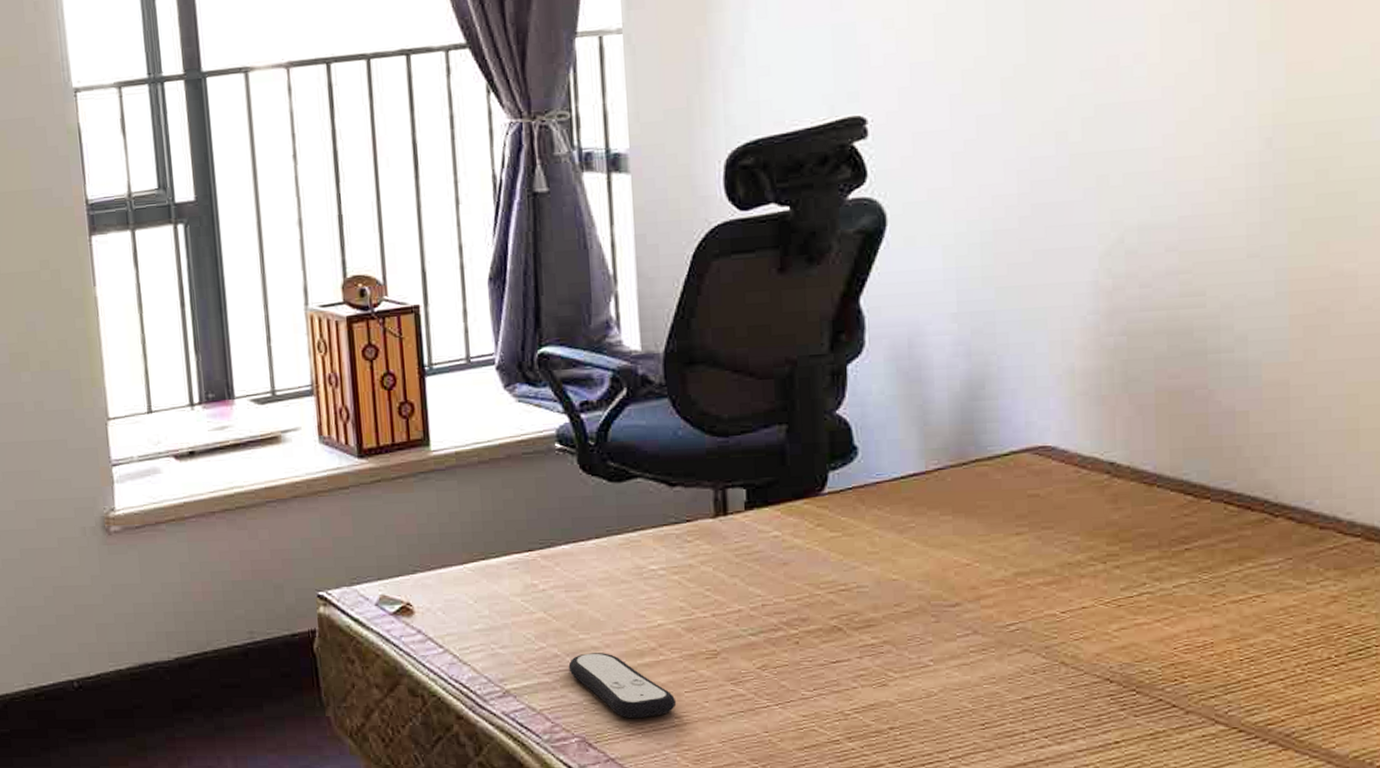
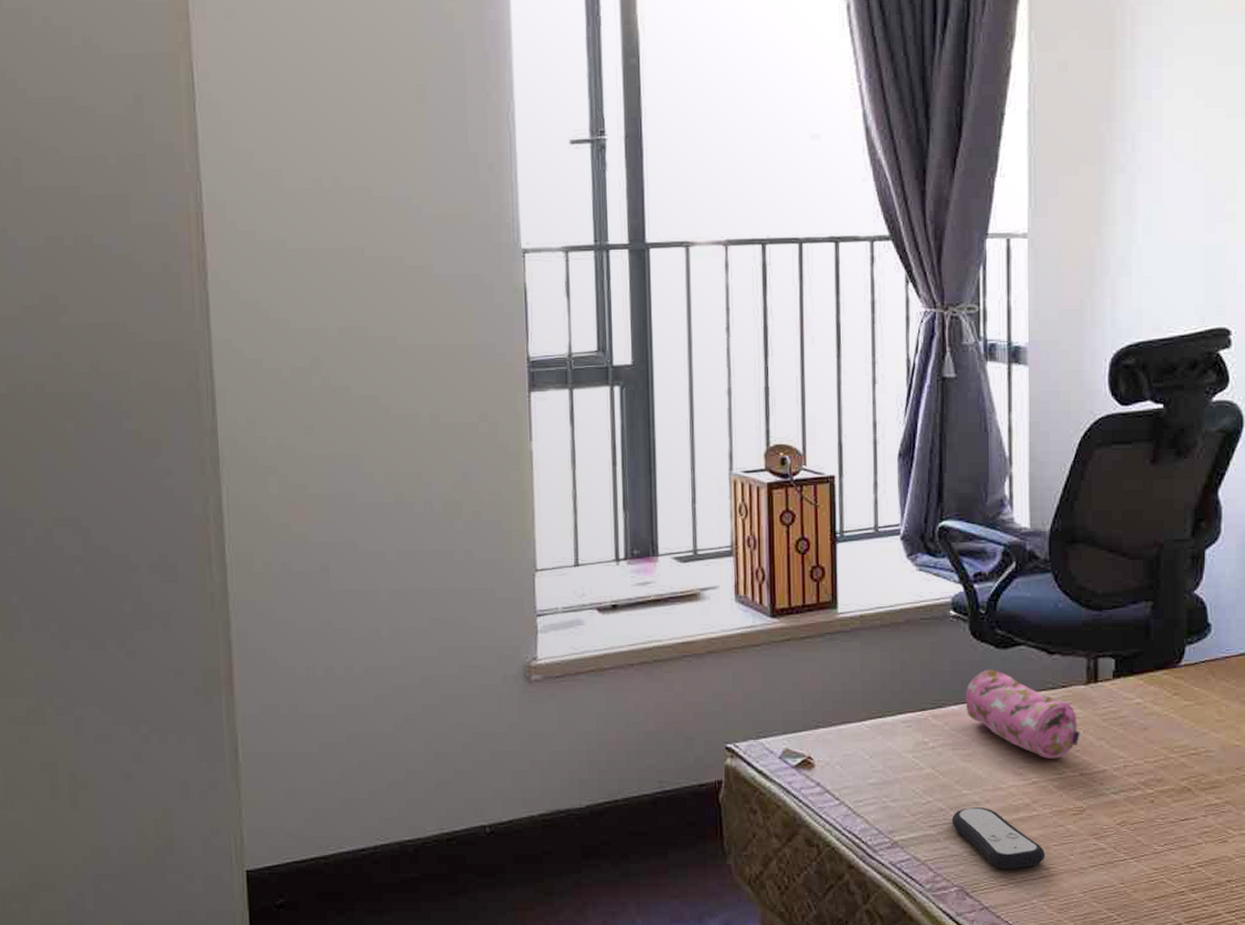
pencil case: none [577,504,710,599] -> present [965,669,1080,759]

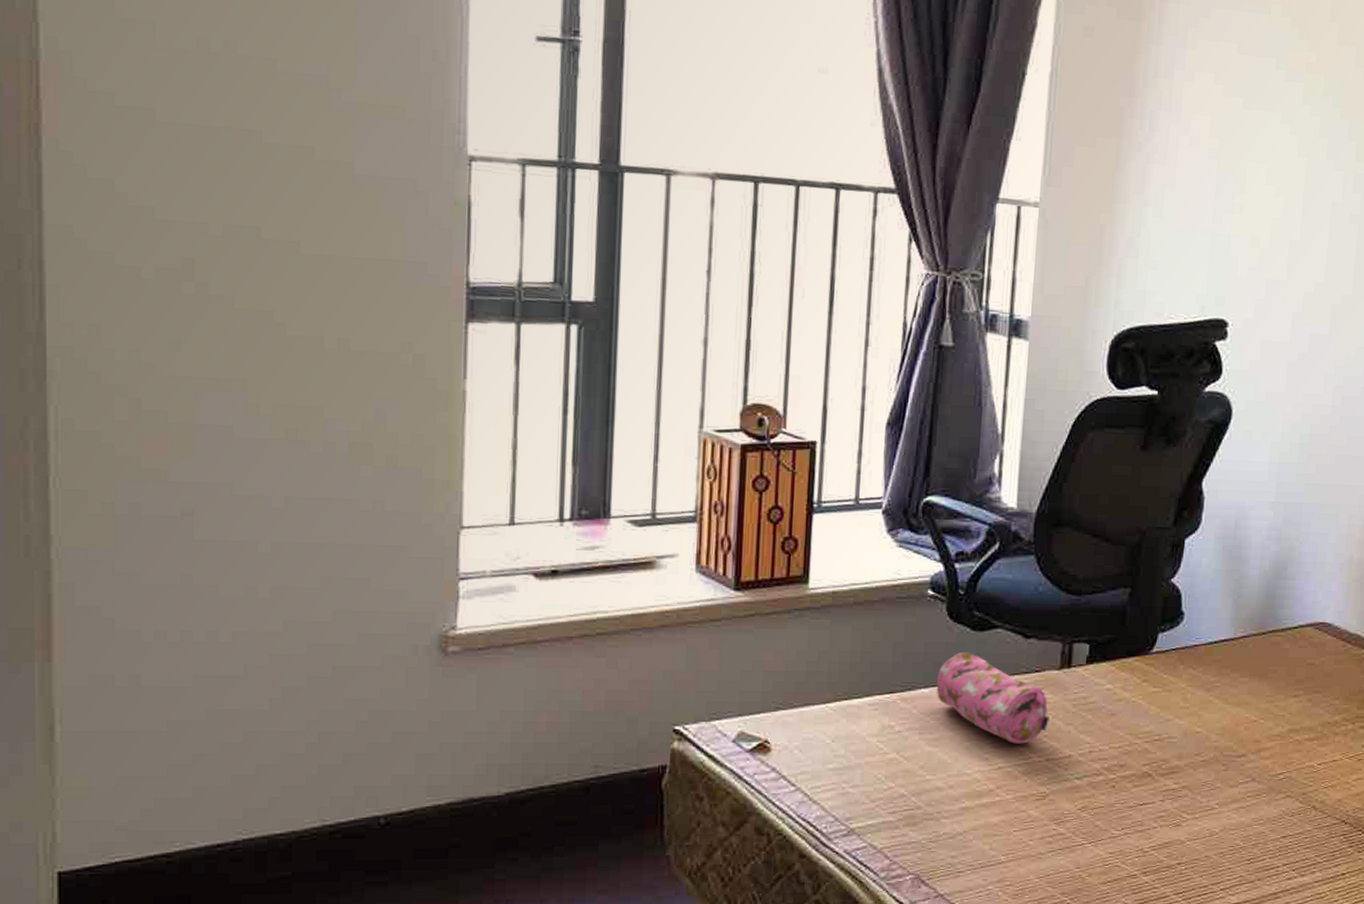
remote control: present [951,807,1046,870] -> none [912,793,1005,857]

